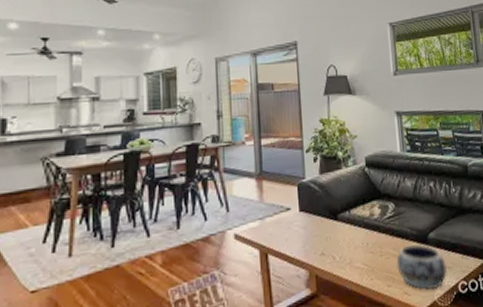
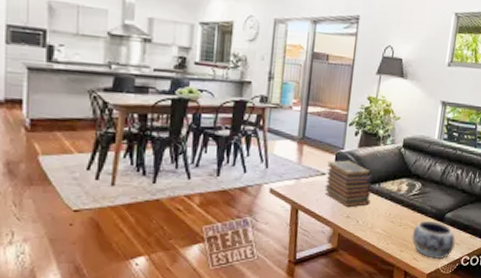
book stack: none [290,190,344,244] -> present [325,160,372,208]

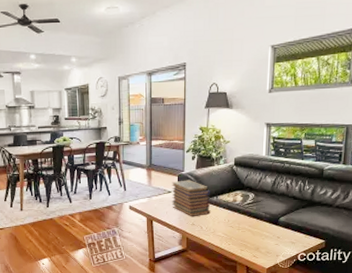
decorative bowl: present [411,220,456,259] -> none [250,224,292,256]

